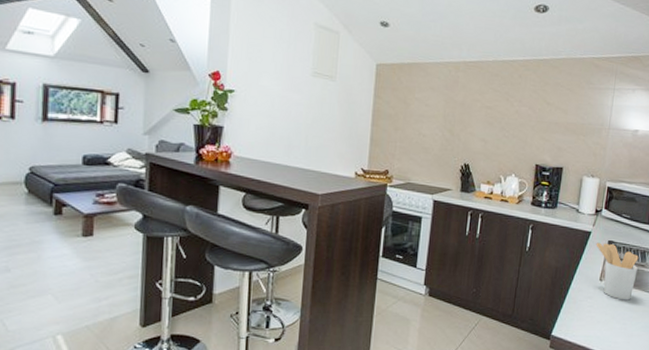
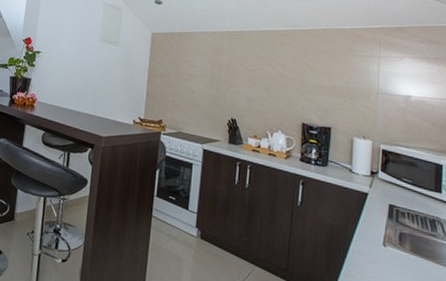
utensil holder: present [596,242,639,301] -> none [375,205,428,272]

